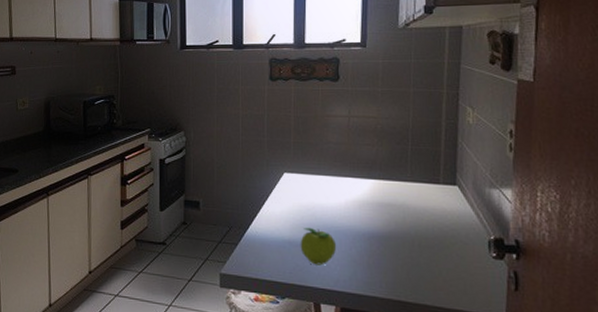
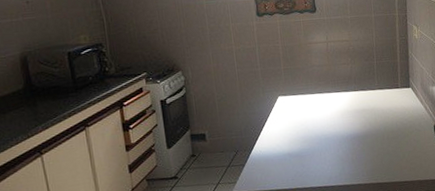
fruit: present [300,227,336,265] -> none [298,139,327,169]

